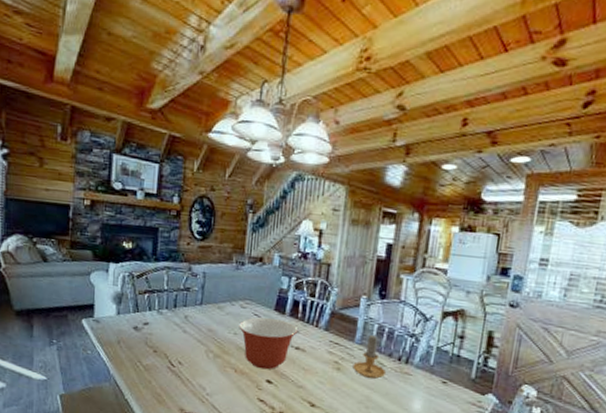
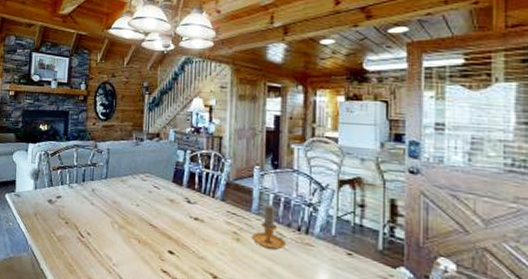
mixing bowl: present [239,317,298,370] -> none [140,189,196,241]

